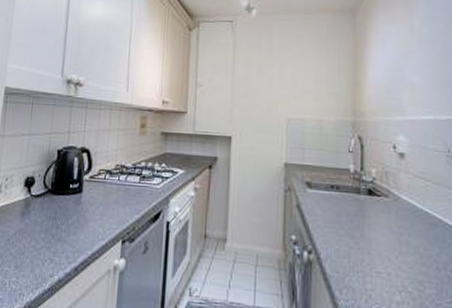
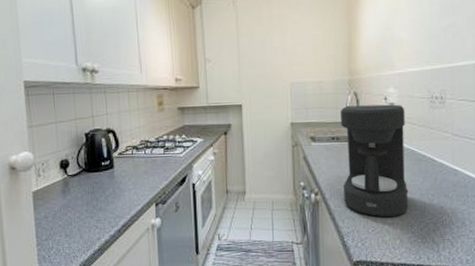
coffee maker: none [341,151,422,294] -> present [340,104,409,217]

